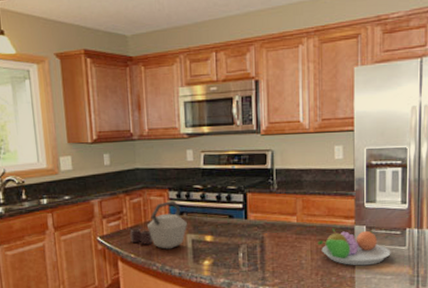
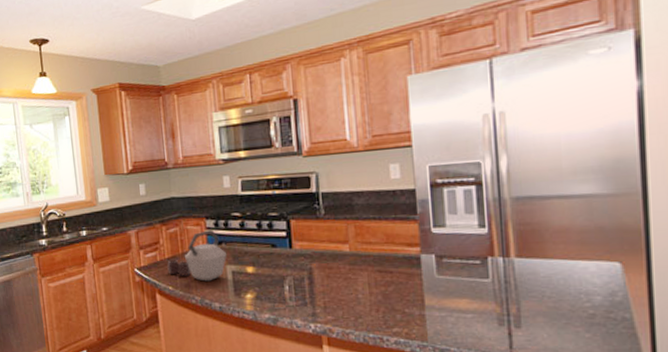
fruit bowl: present [318,228,391,266] -> none [376,257,470,302]

